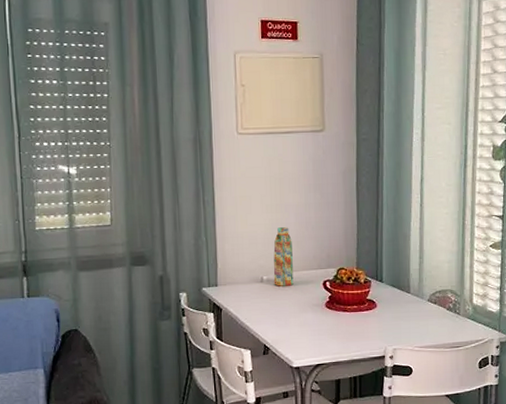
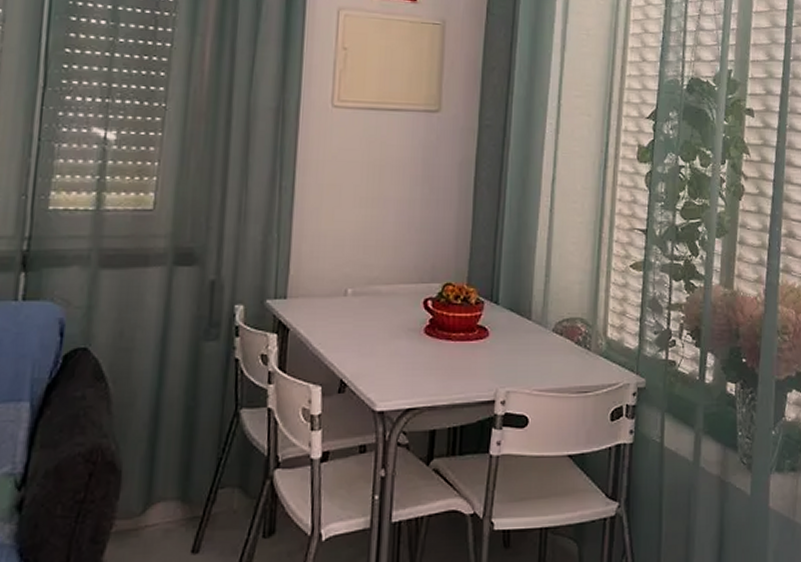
water bottle: present [273,227,294,286] -> none [360,227,389,303]

